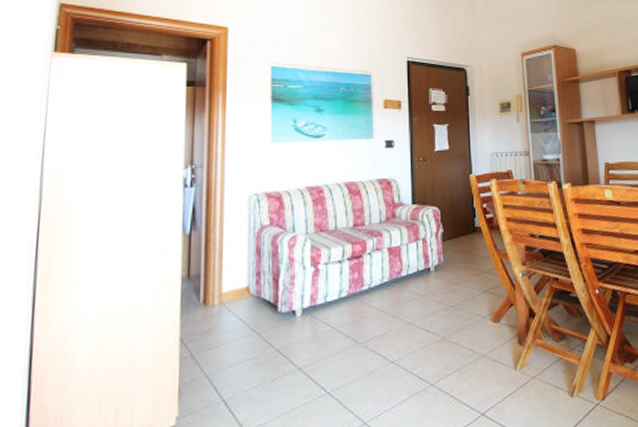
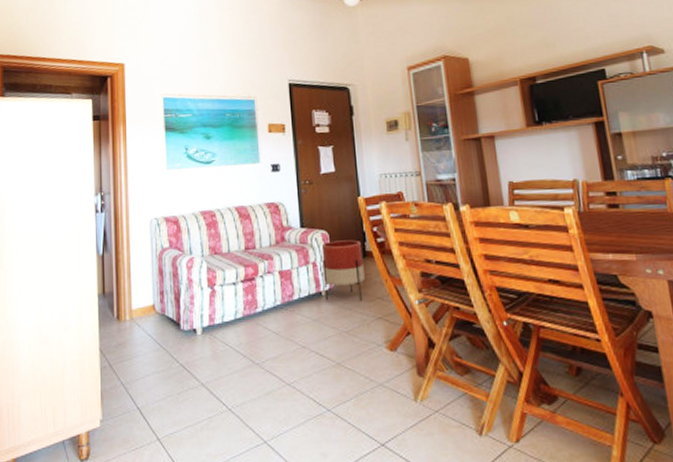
planter: none [432,216,473,276] -> present [321,240,365,301]

